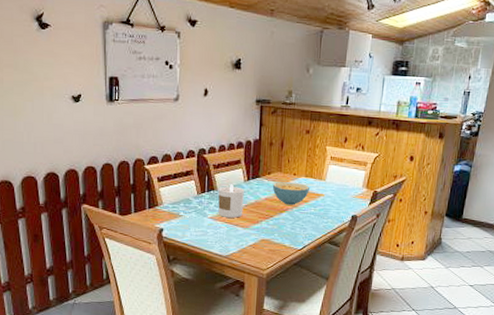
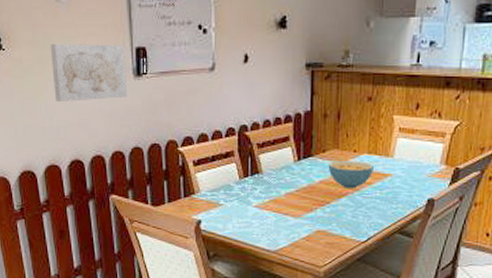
wall art: none [30,69,101,121] -> present [50,44,128,101]
candle: present [218,184,244,218] -> none [264,165,294,206]

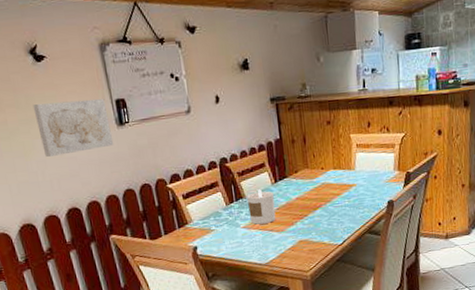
candle: none [264,165,294,206] -> present [247,189,276,225]
cereal bowl: present [328,161,374,189] -> none [301,176,340,202]

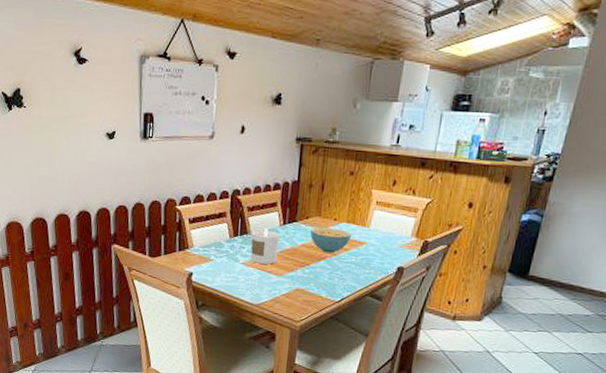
wall art: present [32,99,114,157] -> none [67,105,135,158]
cereal bowl: none [301,176,340,202] -> present [310,227,351,253]

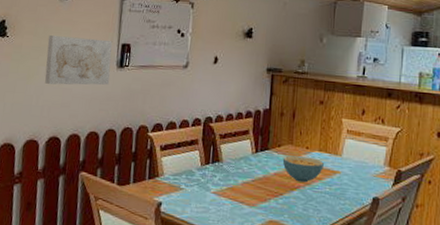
wall art: none [67,105,135,158] -> present [45,35,112,85]
candle: present [250,228,279,265] -> none [222,156,252,194]

